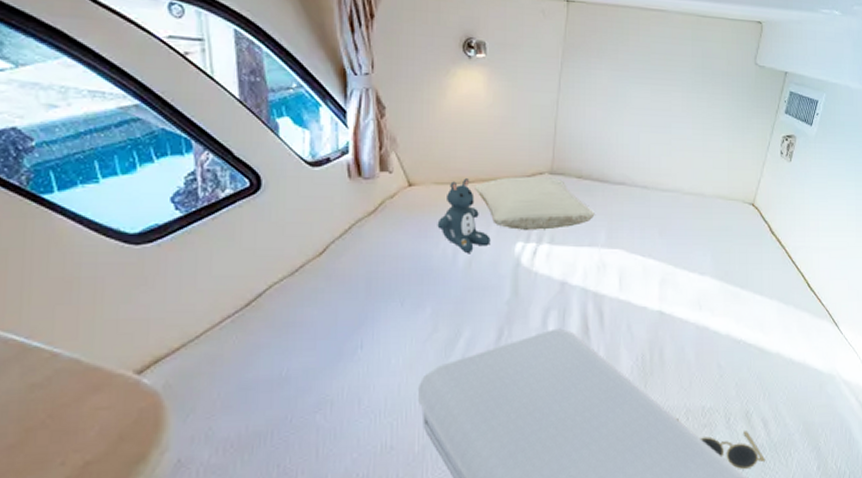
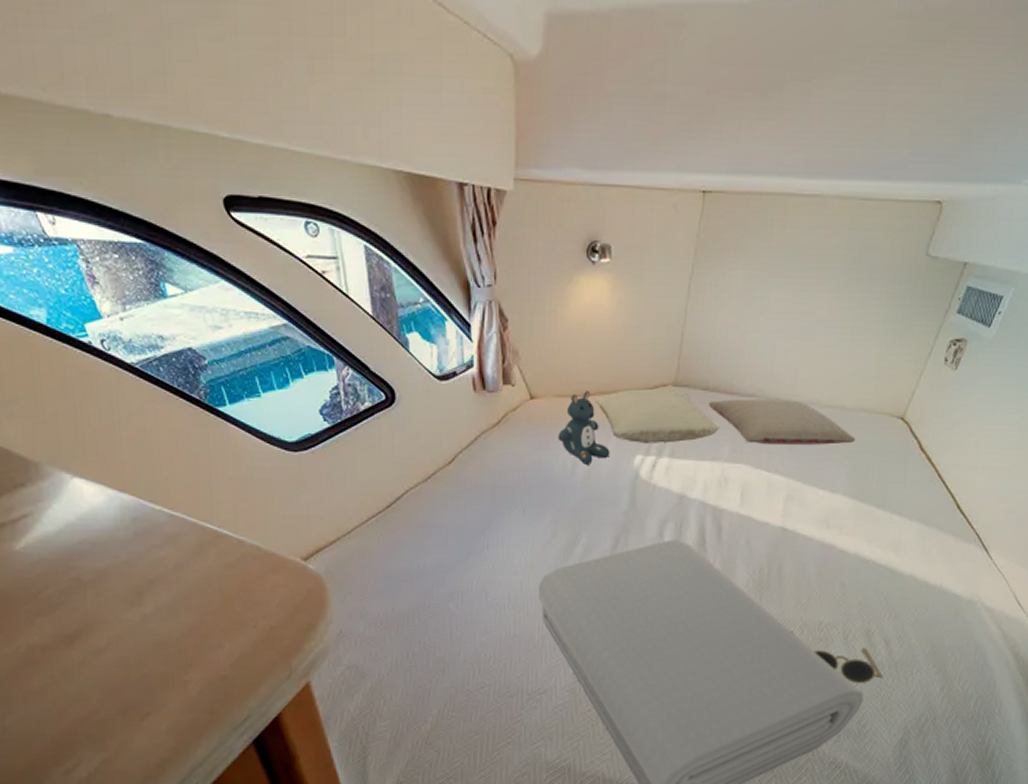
pillow: none [584,186,717,230] -> present [709,399,856,445]

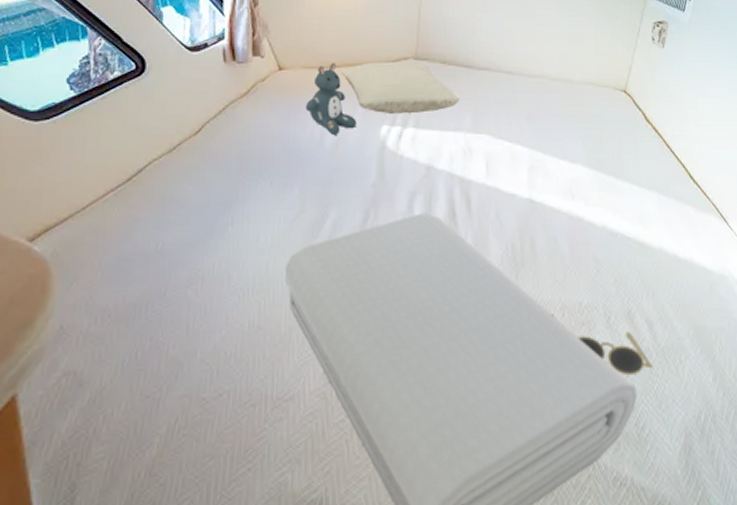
pillow: present [709,399,856,445] -> none [448,72,587,116]

